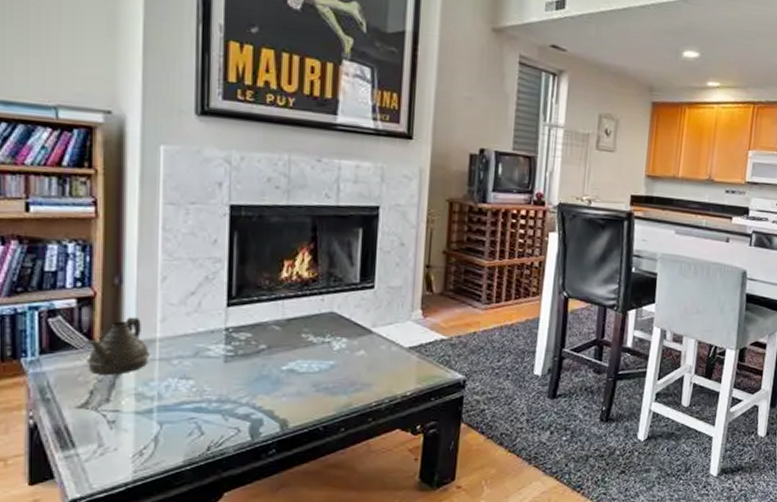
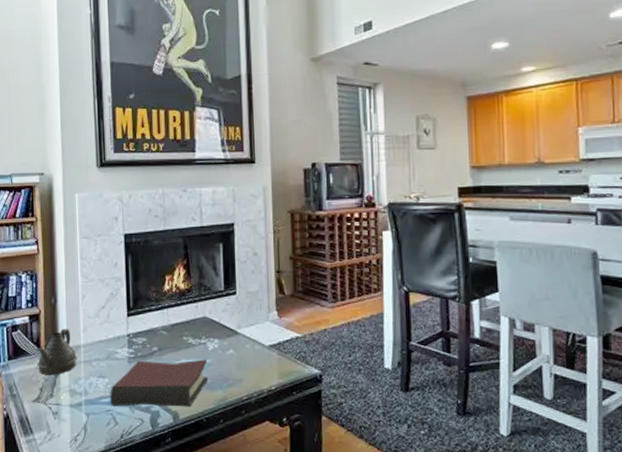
hardback book: none [195,359,332,414] -> present [110,359,209,407]

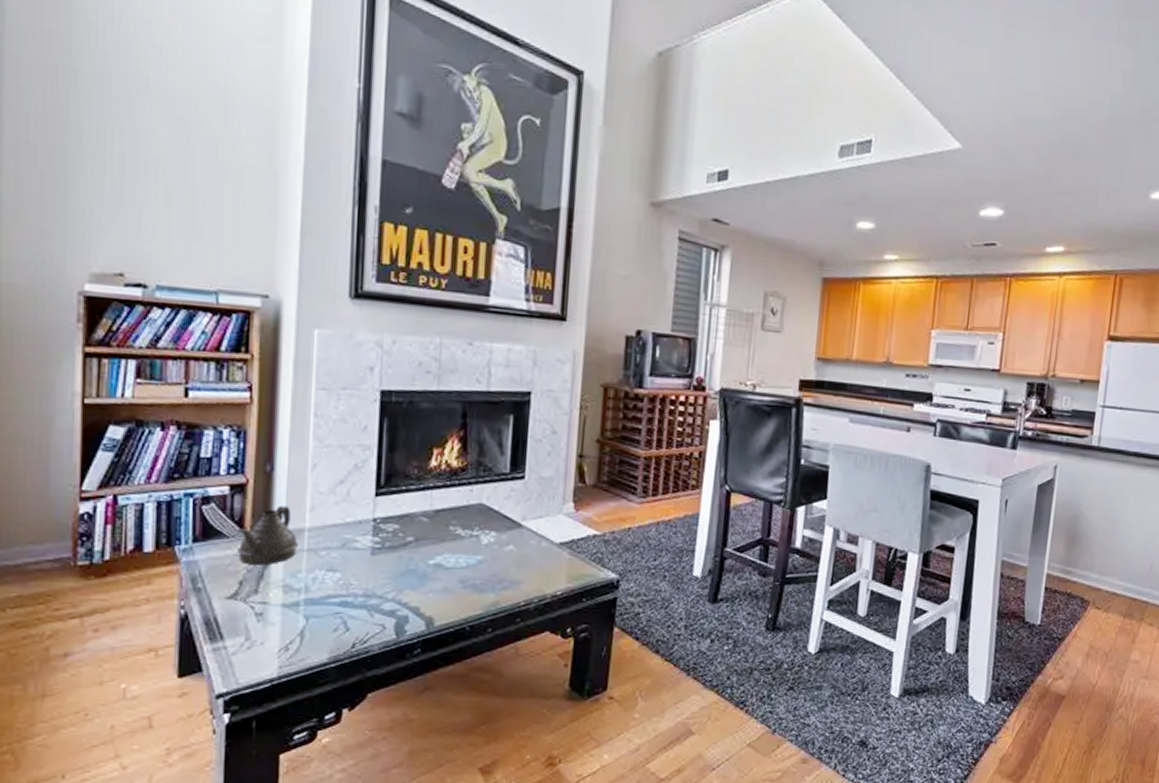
hardback book: present [110,359,209,407] -> none [341,552,479,612]

